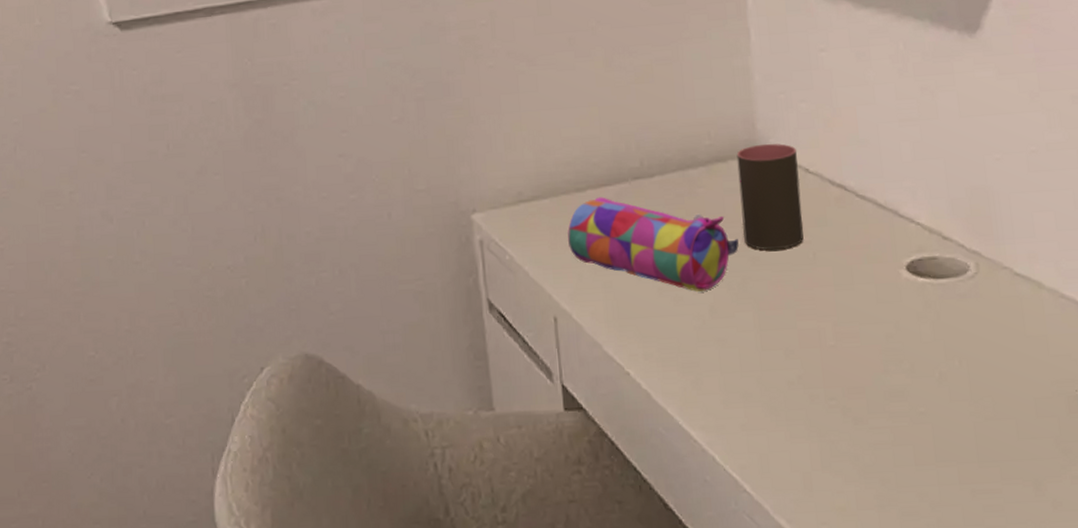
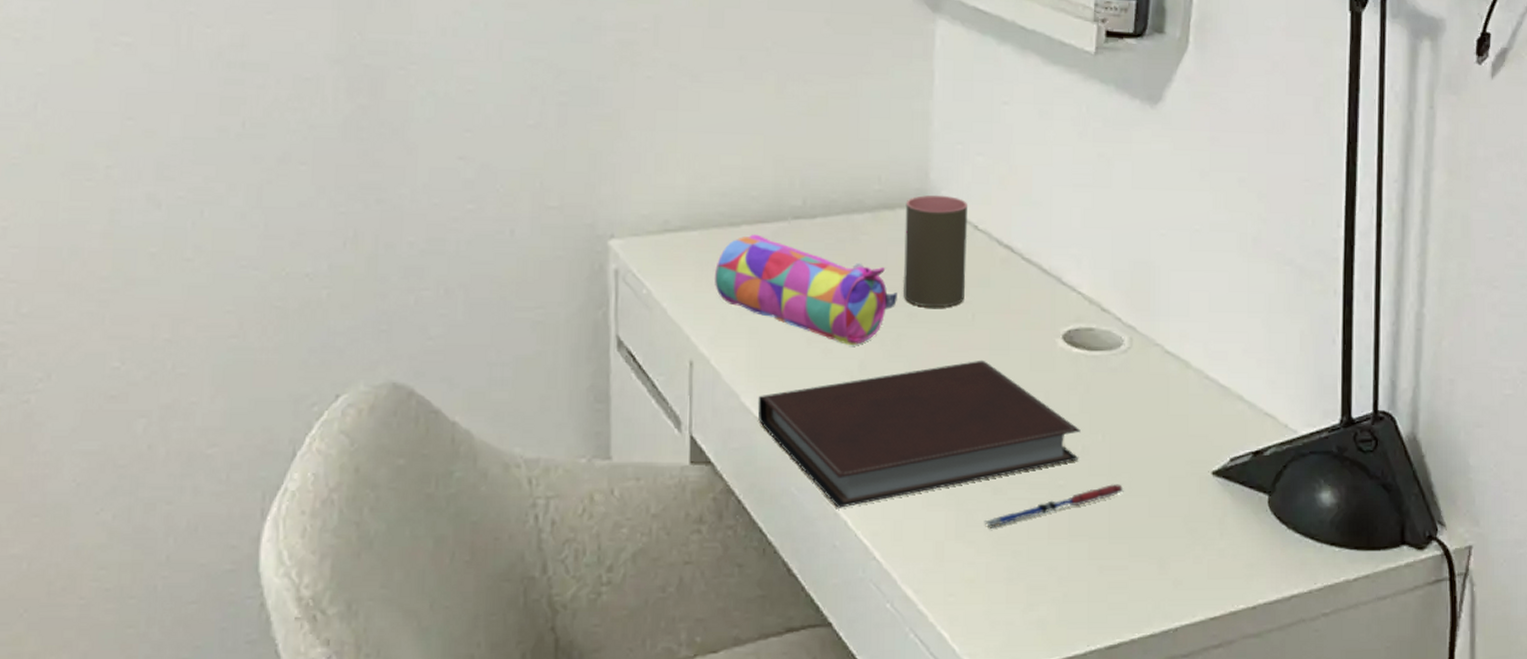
notebook: none [619,296,938,445] -> present [757,360,1081,508]
pen: none [848,408,988,458] -> present [984,484,1124,528]

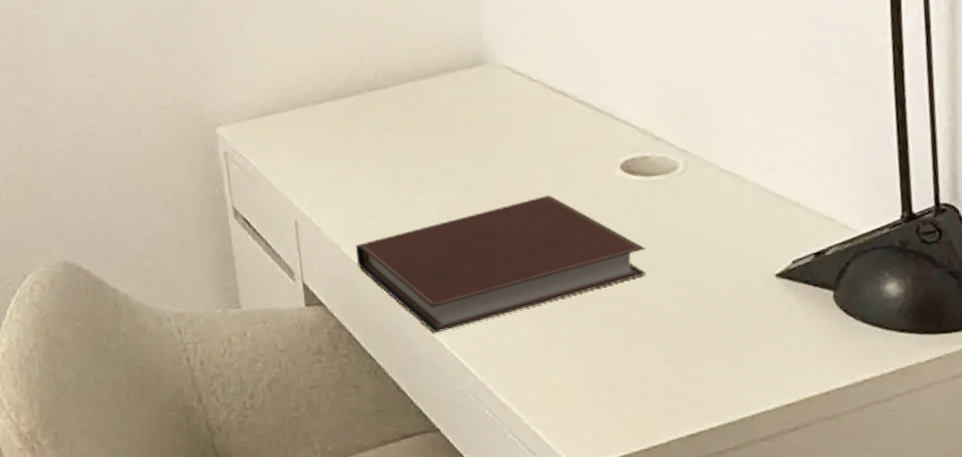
pencil case: present [714,234,897,345] -> none [306,108,466,194]
cup: present [904,195,969,308] -> none [464,54,526,154]
pen: present [984,484,1124,528] -> none [564,292,691,340]

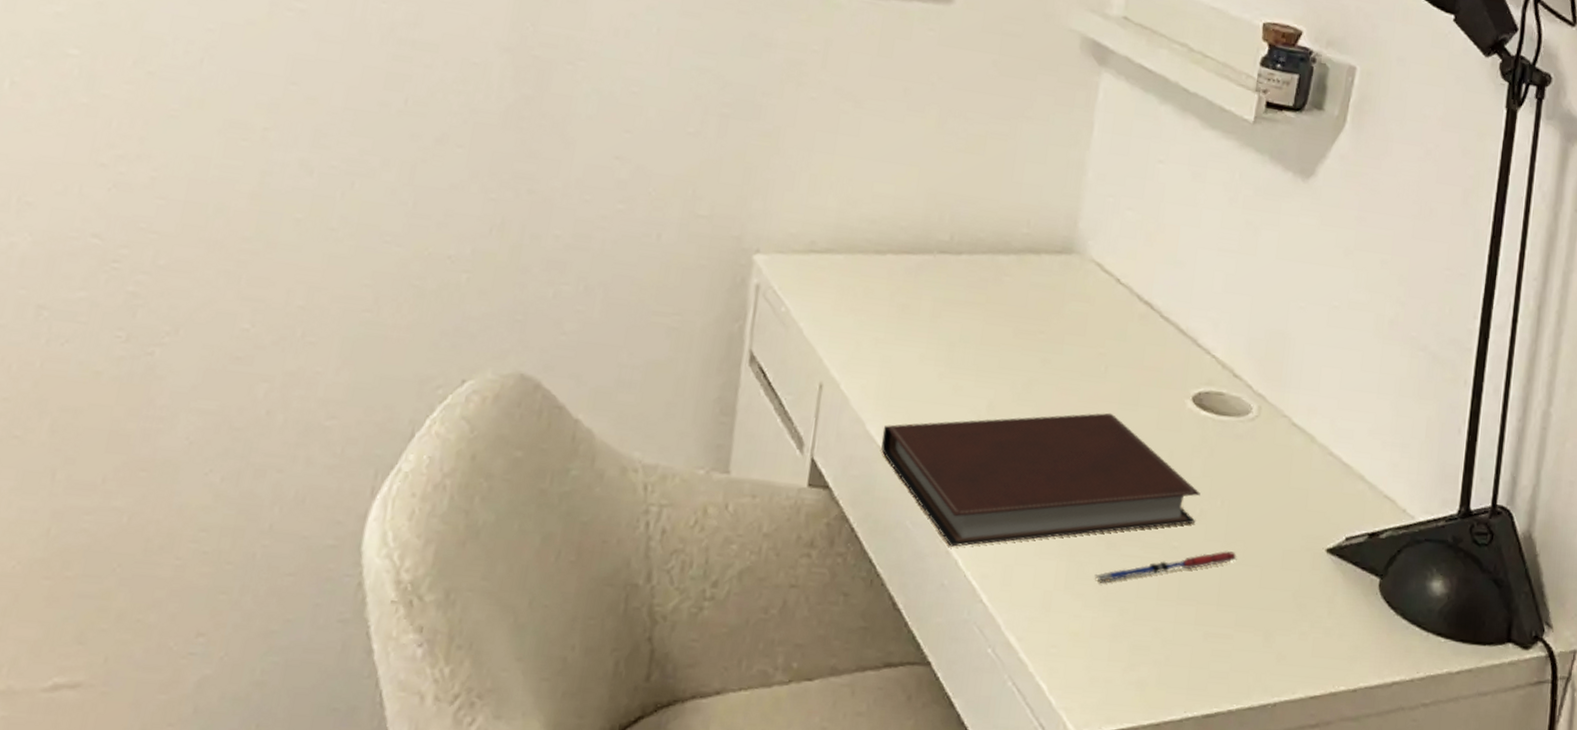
pen: none [564,292,691,340] -> present [1094,551,1237,583]

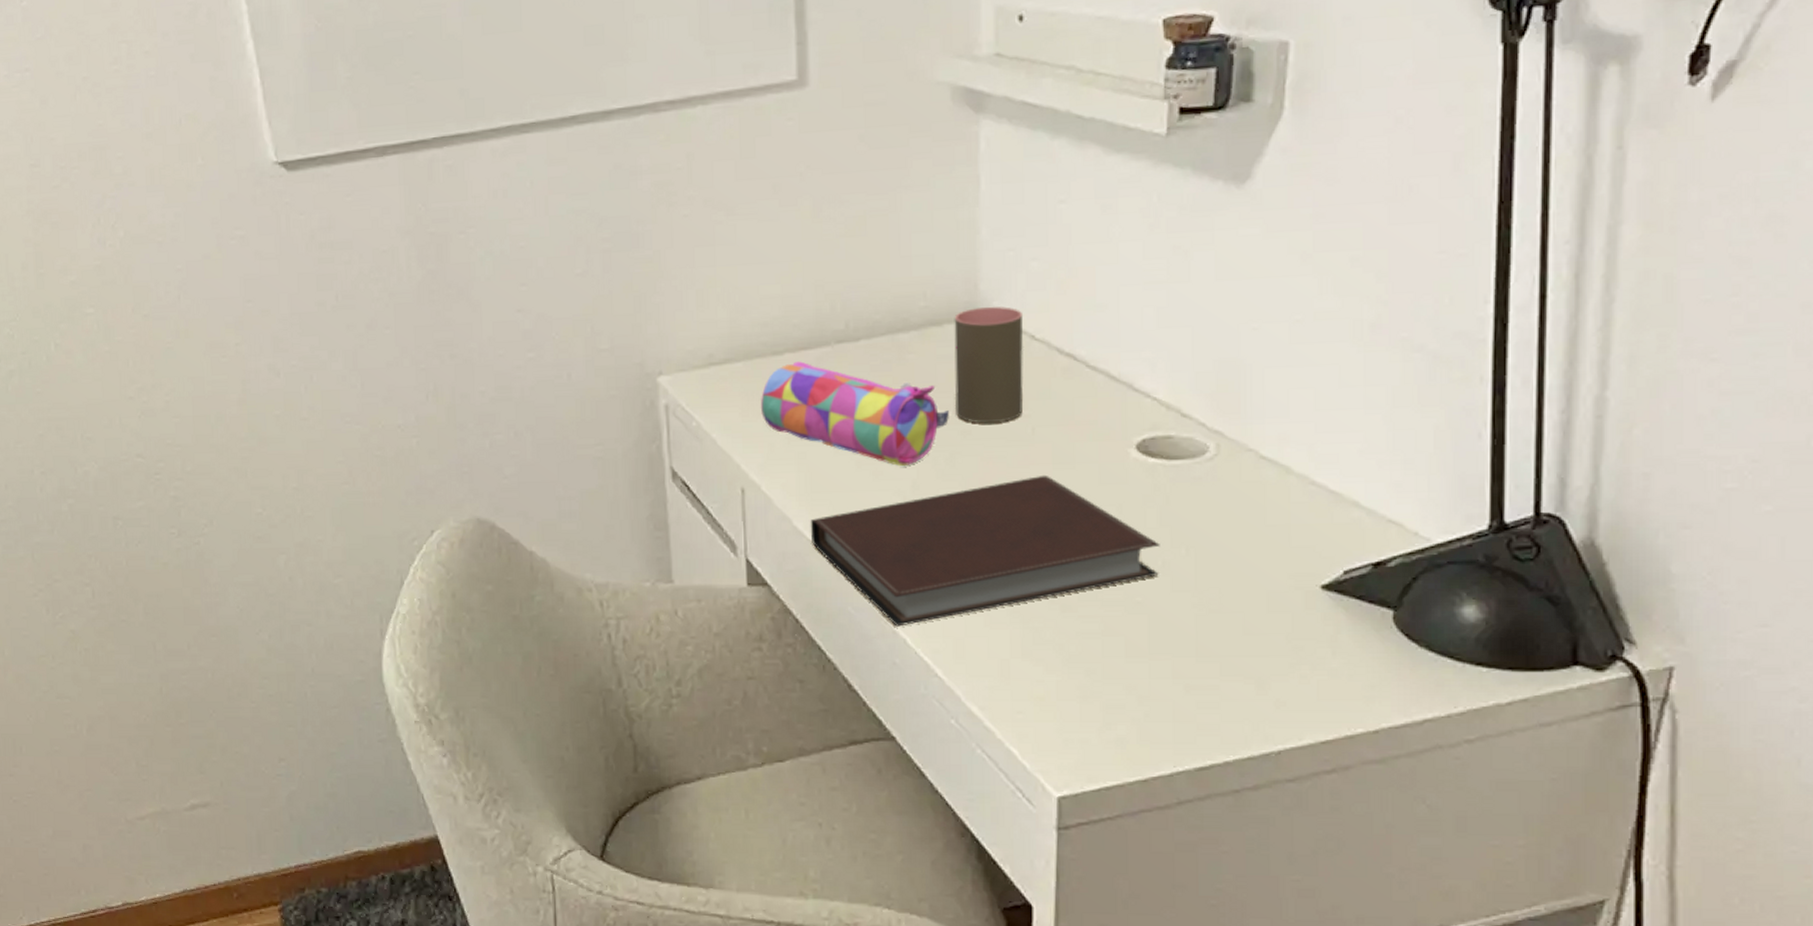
pencil case: none [853,264,1033,385] -> present [760,361,949,466]
cup: none [1039,243,1114,357] -> present [954,306,1024,424]
pen: present [1094,551,1237,583] -> none [1052,600,1213,646]

